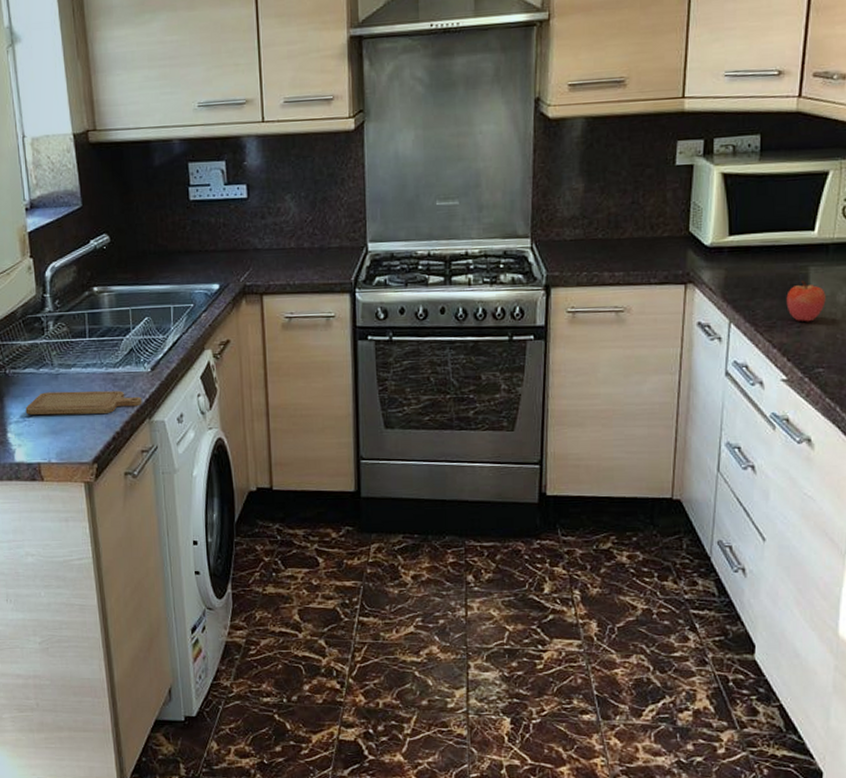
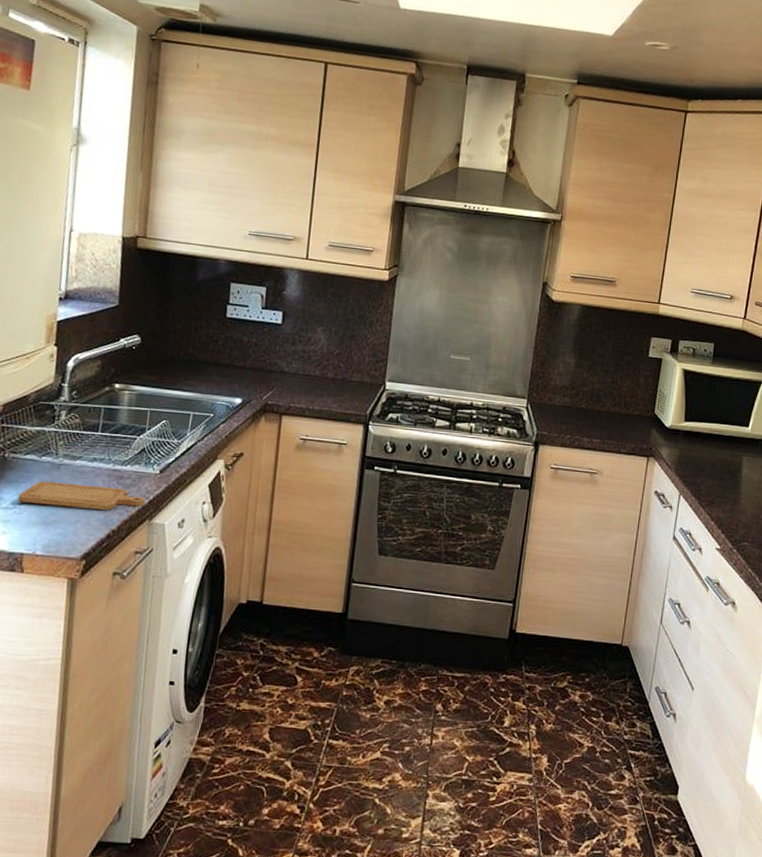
apple: present [786,280,826,322] -> none [724,466,754,502]

